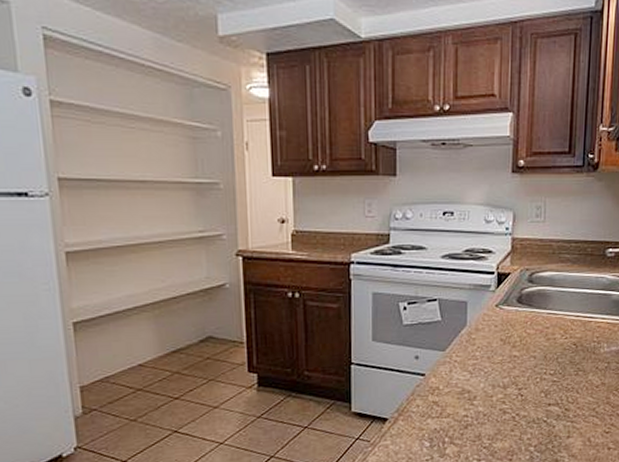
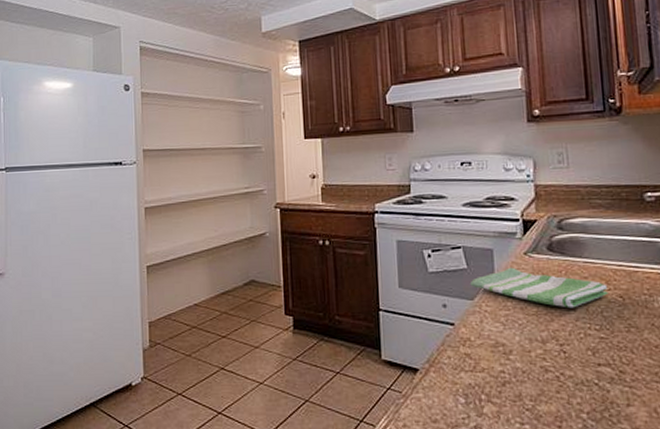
dish towel: none [442,319,565,356] -> present [469,267,608,308]

